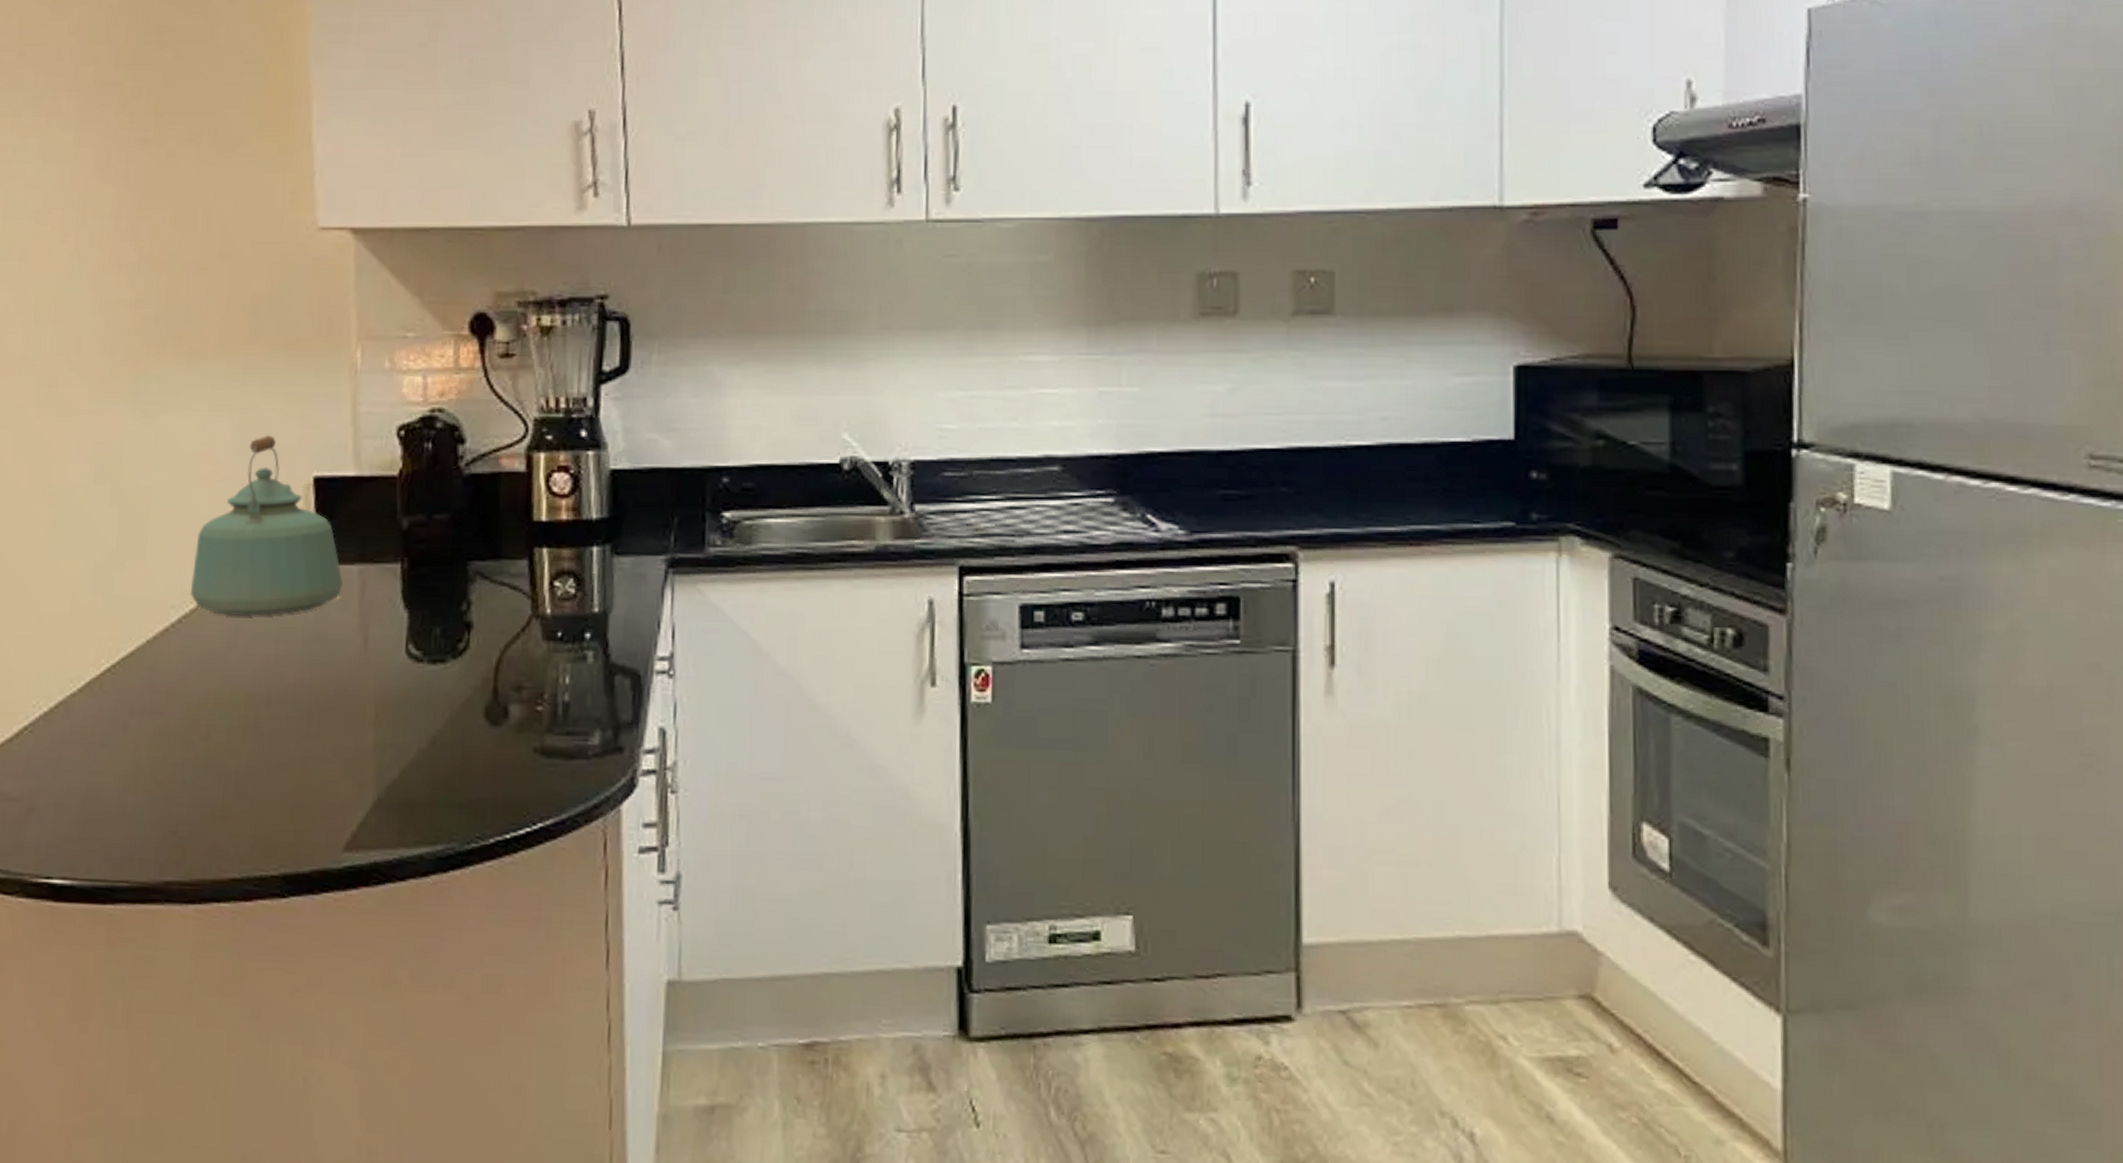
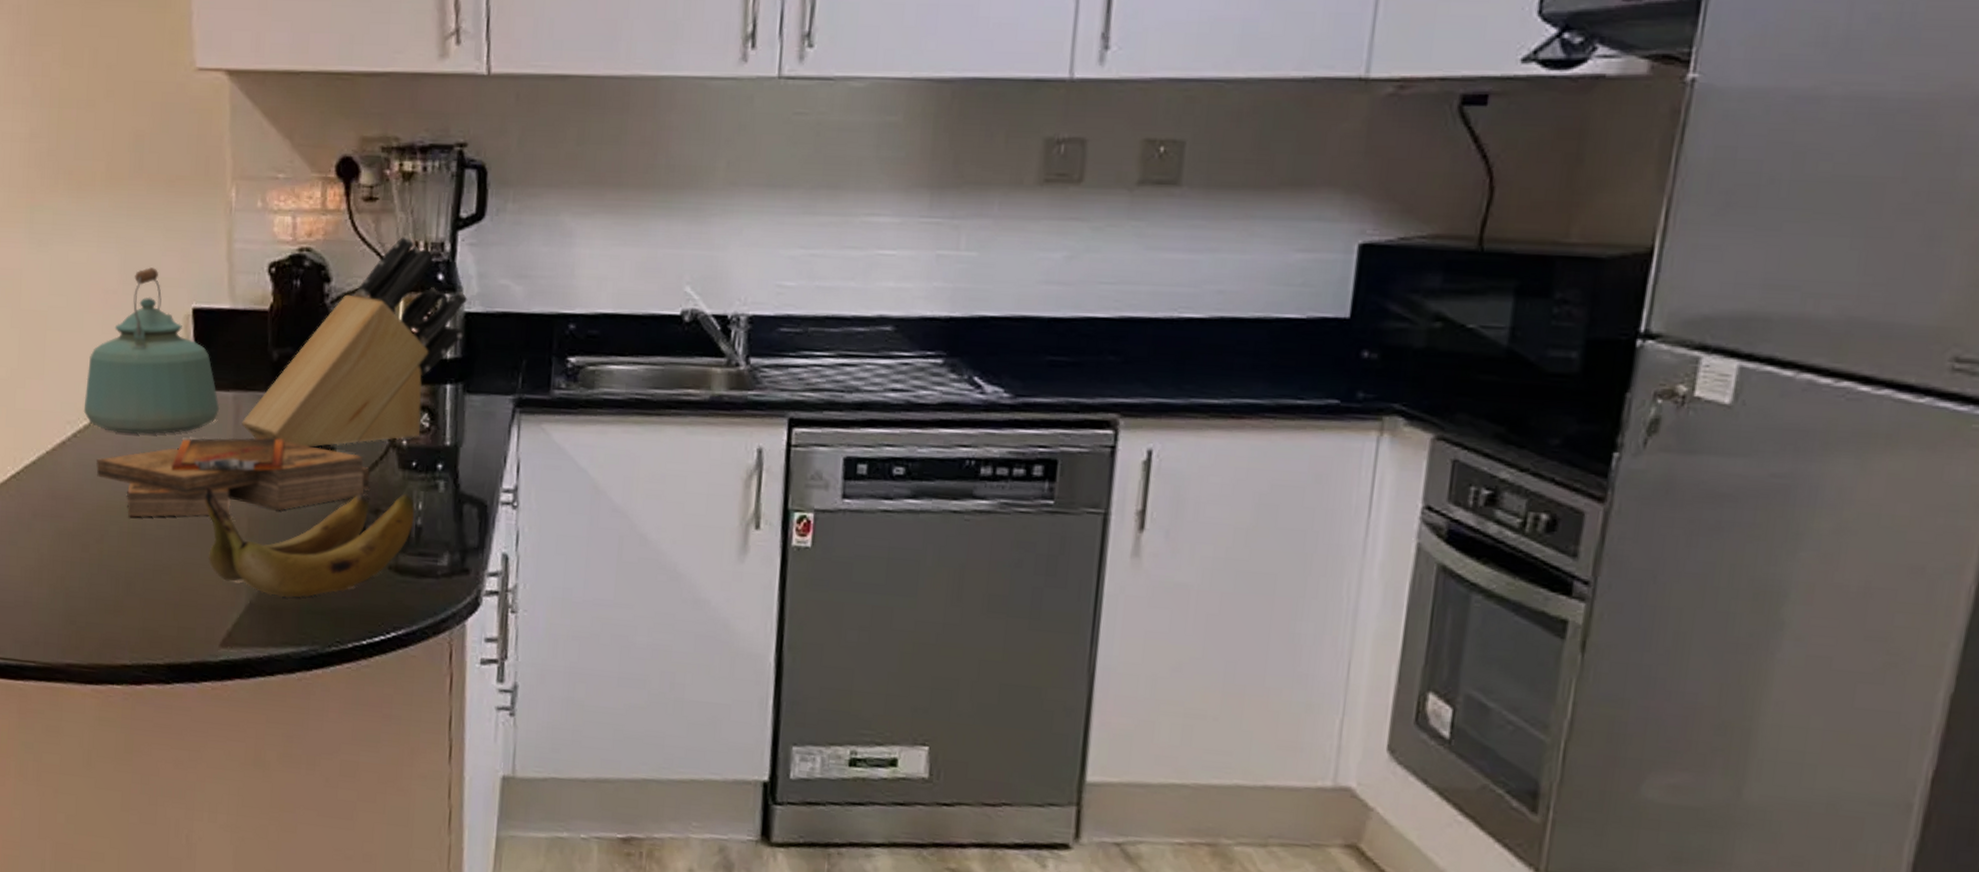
clipboard: none [203,613,511,709] -> present [96,437,370,517]
banana: none [326,666,562,791] -> present [204,486,415,598]
knife block: none [368,391,614,622] -> present [242,234,468,447]

